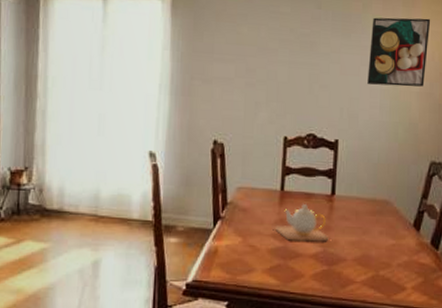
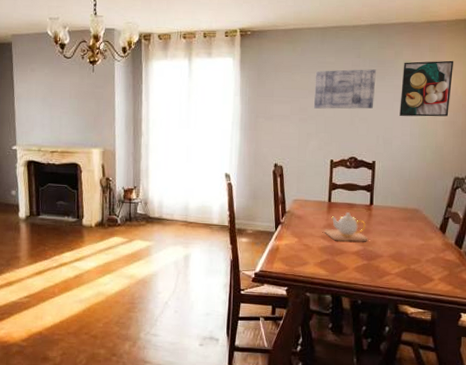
wall art: none [264,22,340,74] -> present [314,69,376,109]

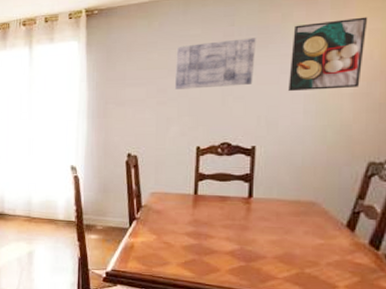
teapot: present [323,211,368,241] -> none [188,205,246,240]

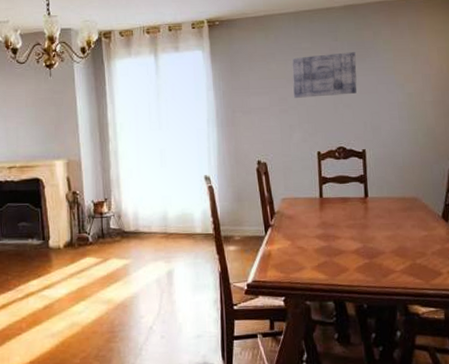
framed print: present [288,17,368,91] -> none [383,37,437,99]

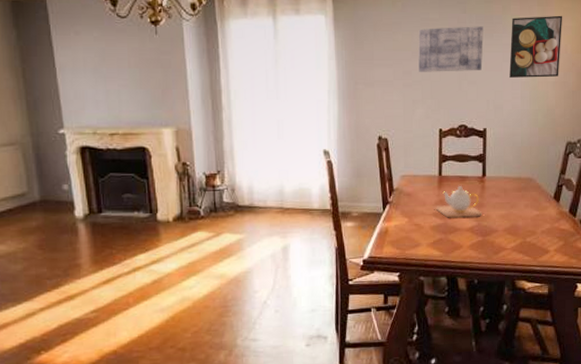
teapot: none [318,206,367,240] -> present [435,185,482,218]
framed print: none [383,37,437,99] -> present [509,15,563,78]

